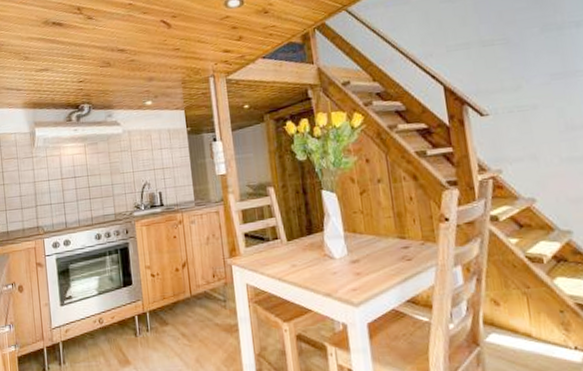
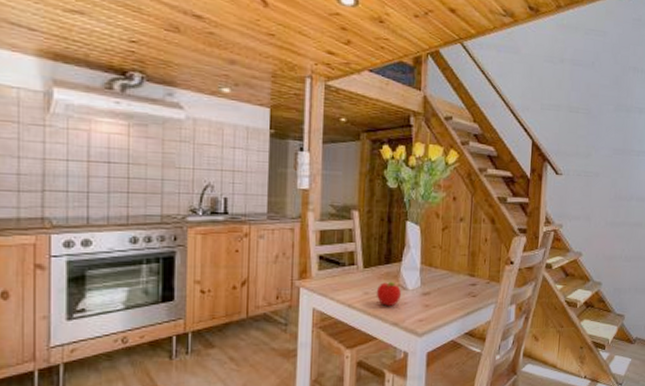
fruit: none [303,251,329,277] -> present [376,281,401,306]

